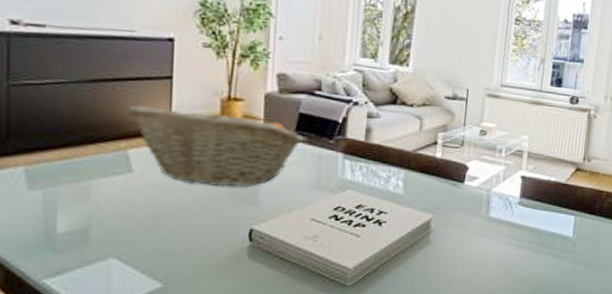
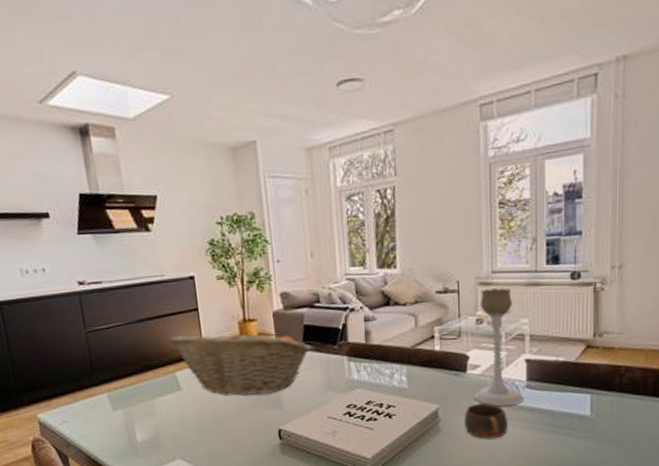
cup: none [455,217,498,255] -> present [464,403,509,439]
candle holder: none [468,101,516,222] -> present [474,288,524,407]

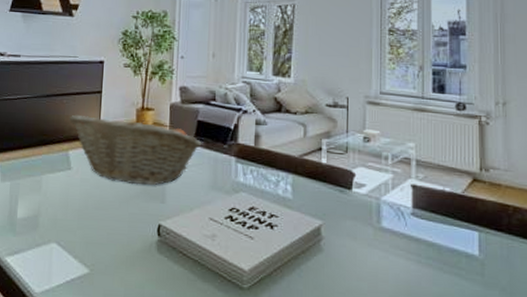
cup: present [464,403,509,439] -> none [348,225,393,268]
candle holder: present [474,288,524,407] -> none [359,109,409,233]

